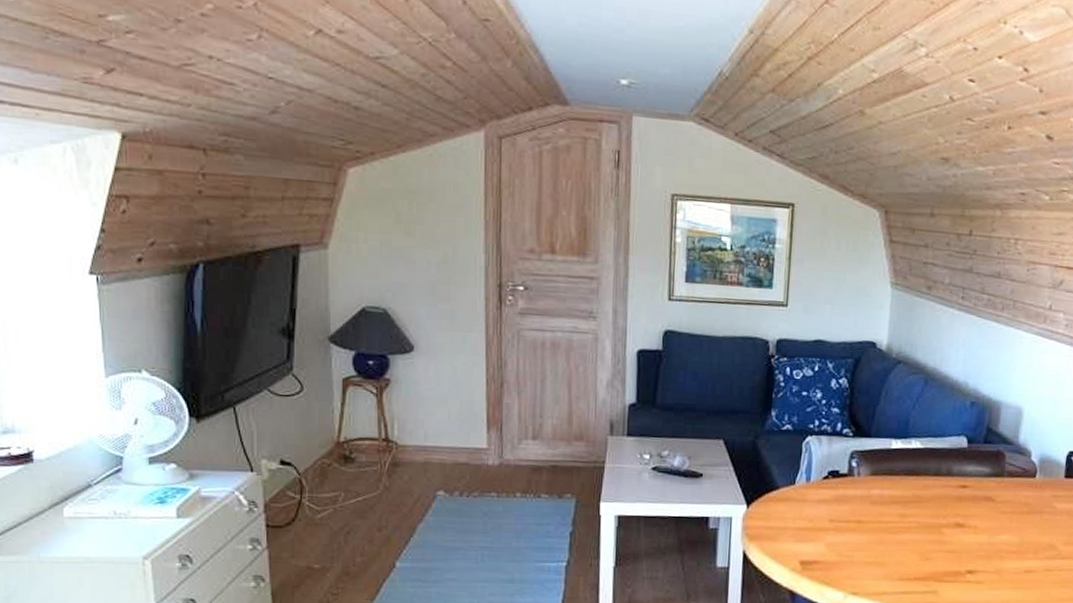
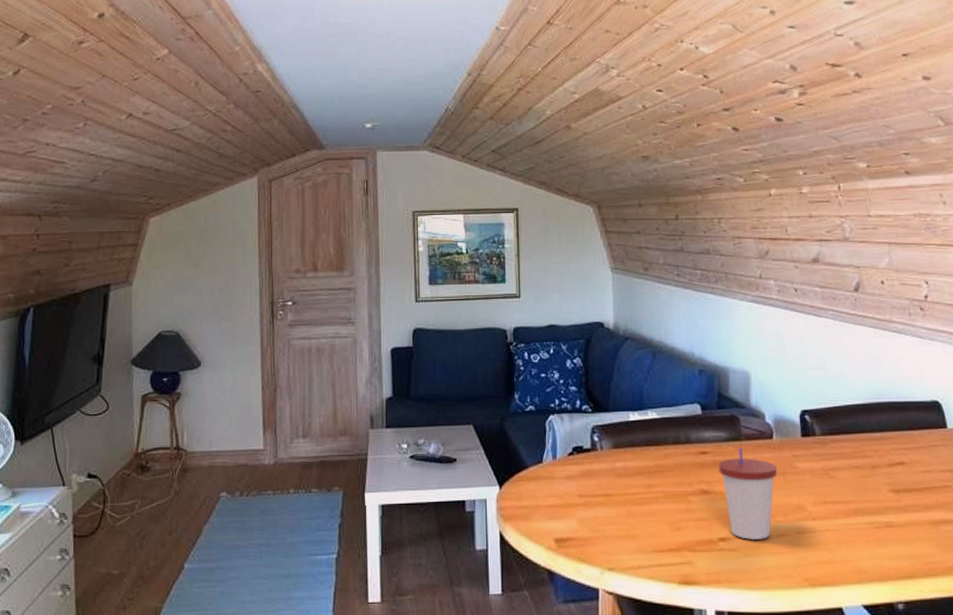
cup: none [976,483,1035,574] -> present [718,447,777,540]

